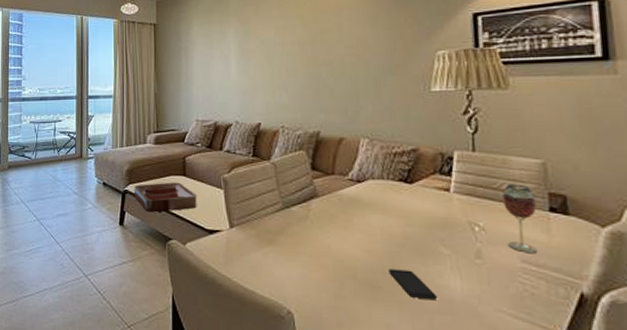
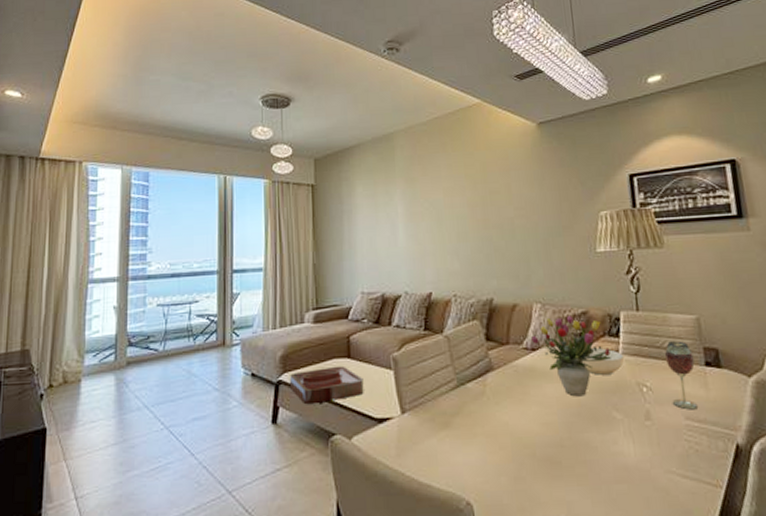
flower arrangement: none [357,152,442,229] -> present [531,316,612,397]
mobile phone: present [388,269,438,299] -> none [566,440,614,469]
bowl: none [408,183,456,211] -> present [581,347,625,375]

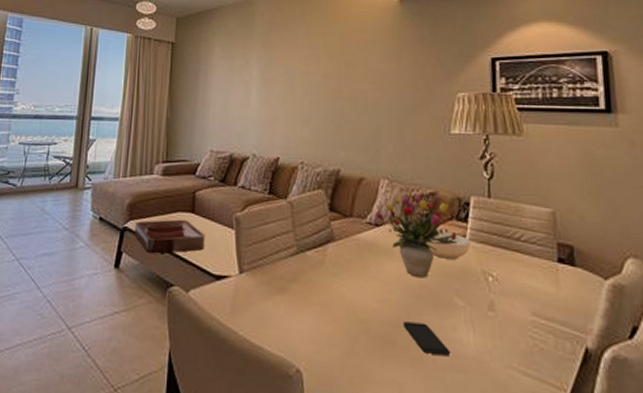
mobile phone: none [566,440,614,469] -> present [403,321,451,355]
wineglass: present [664,341,697,410] -> none [514,232,546,306]

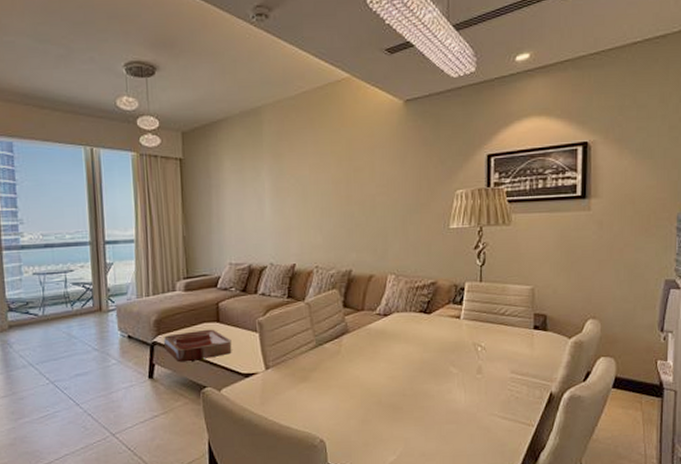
flower arrangement: present [376,195,458,278] -> none [384,286,454,355]
mobile phone: present [403,321,451,355] -> none [408,390,447,413]
bowl: present [425,229,472,259] -> none [426,313,465,337]

